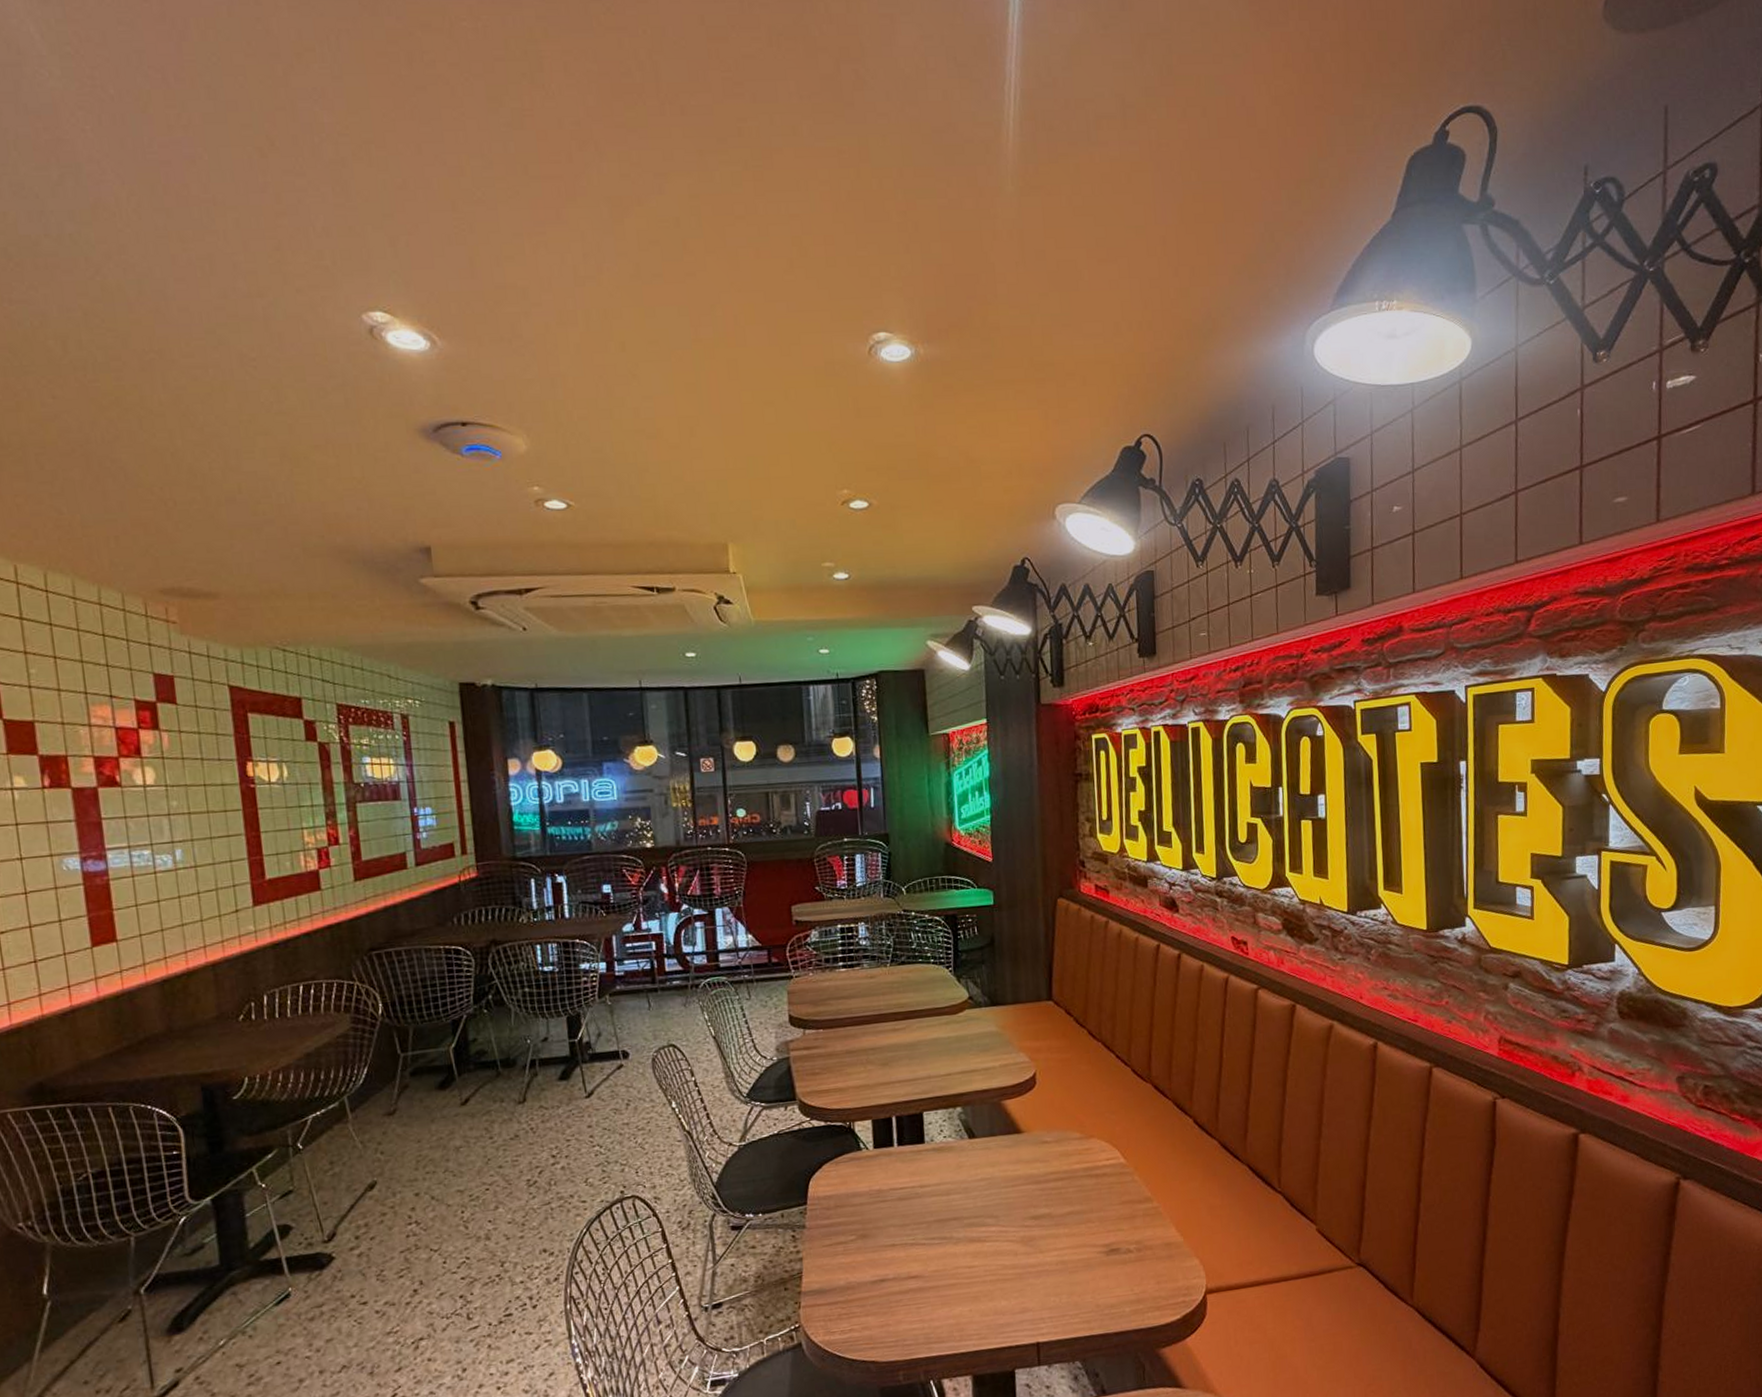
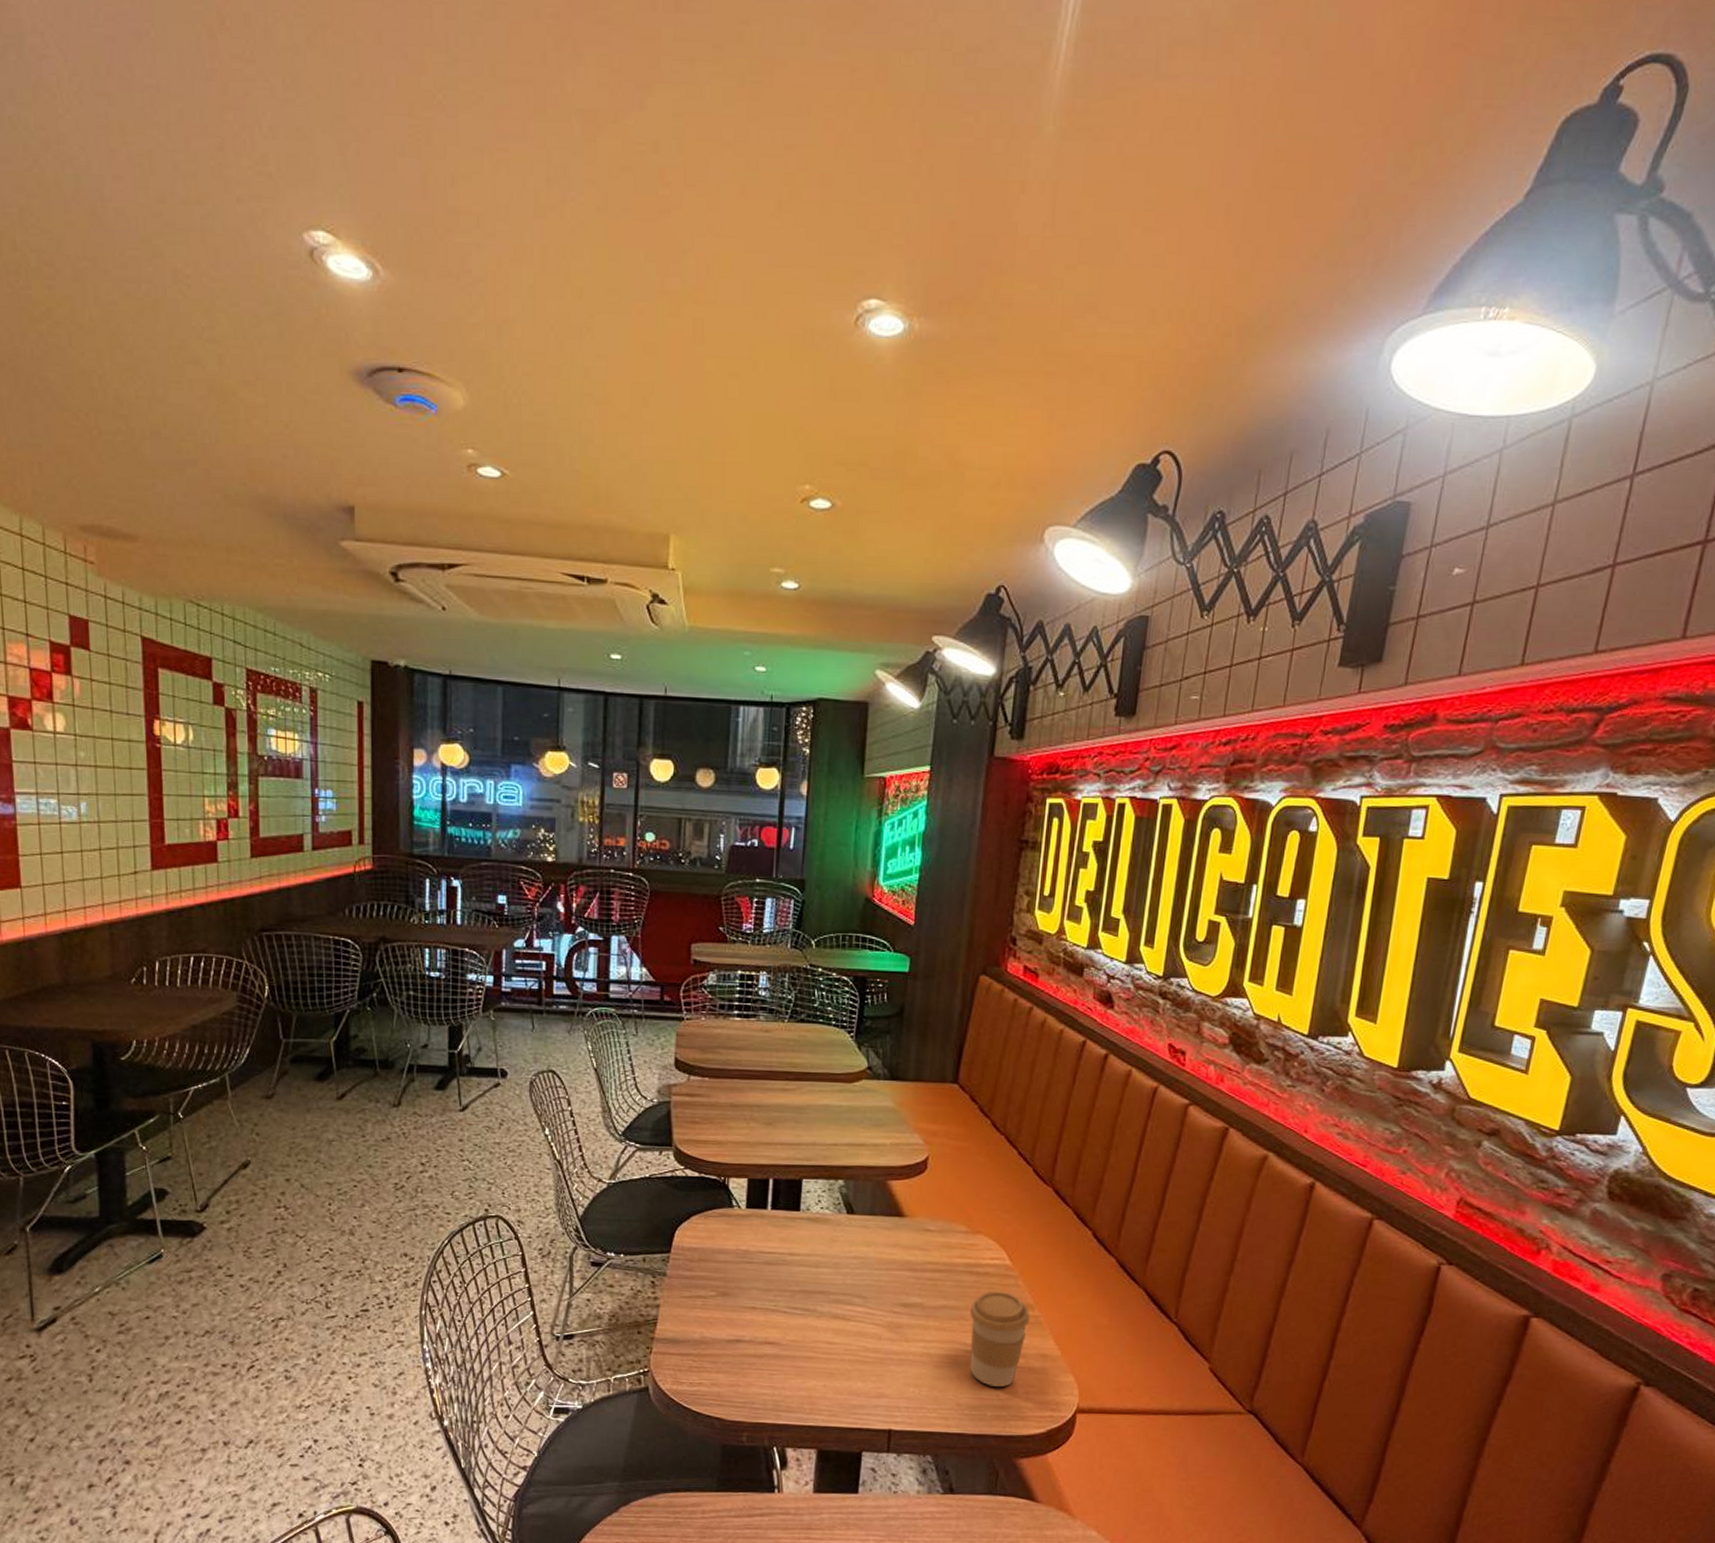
coffee cup: none [1094,1189,1151,1283] -> present [969,1291,1030,1387]

